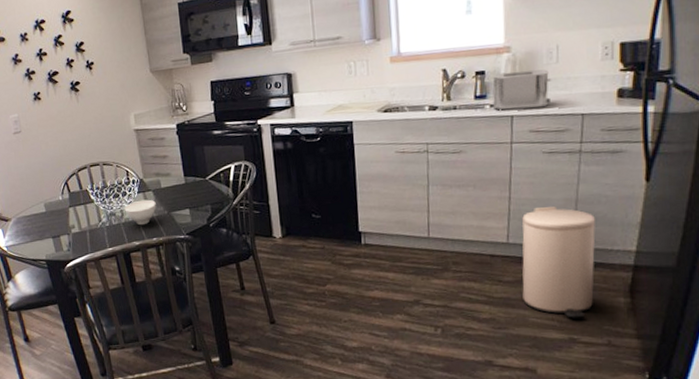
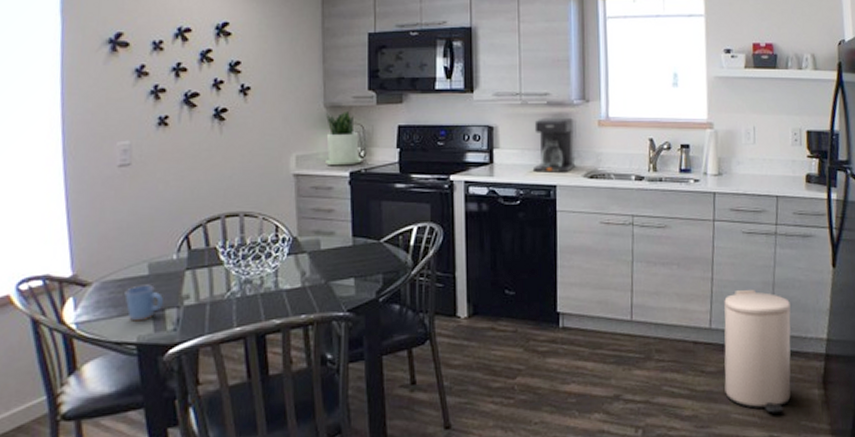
mug: none [32,218,59,245] -> present [124,284,165,322]
bowl: present [124,199,156,226] -> none [266,264,311,298]
planter: none [151,73,185,121] -> present [324,110,362,166]
coffee maker: none [329,57,370,112] -> present [532,117,576,174]
toaster: present [492,69,552,111] -> none [696,148,750,187]

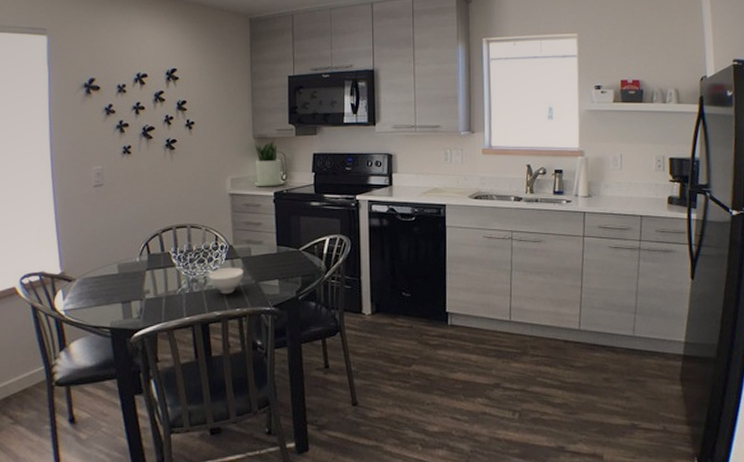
mug: present [124,284,165,322] -> none [100,281,131,310]
bowl: none [266,264,311,298] -> present [208,267,244,295]
coffee maker: present [532,117,576,174] -> none [425,146,463,195]
pedal bin: present [724,290,791,413] -> none [591,297,652,404]

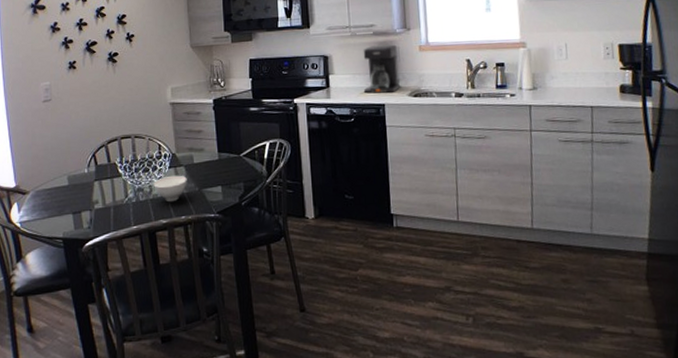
planter: present [253,141,284,187] -> none [191,49,222,95]
coffee maker: none [425,146,463,195] -> present [363,44,401,94]

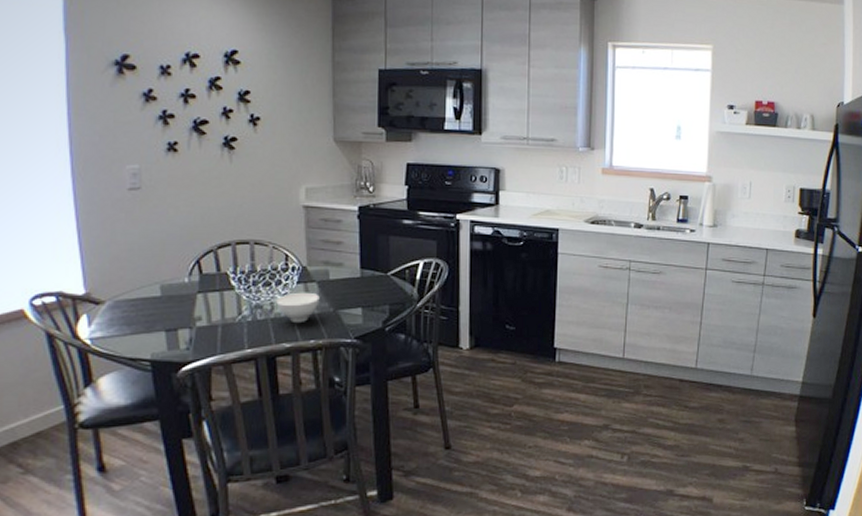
coffee maker: present [363,44,401,94] -> none [536,163,578,218]

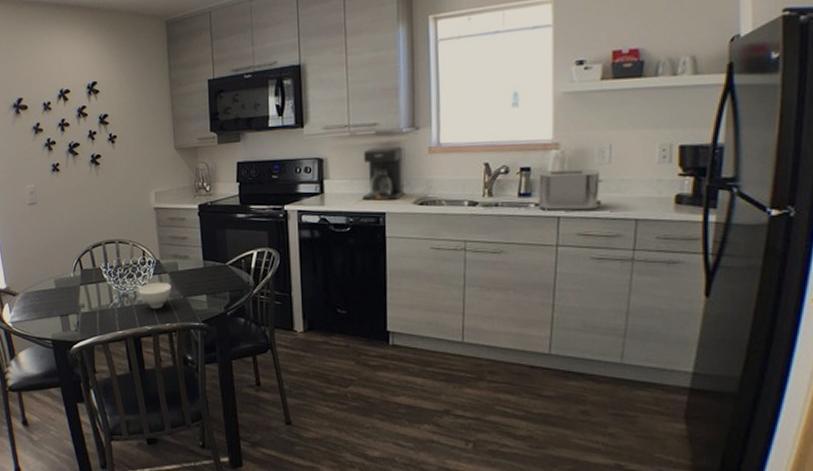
coffee maker: none [536,163,578,218] -> present [361,146,405,202]
toaster: none [692,200,744,239] -> present [537,168,604,211]

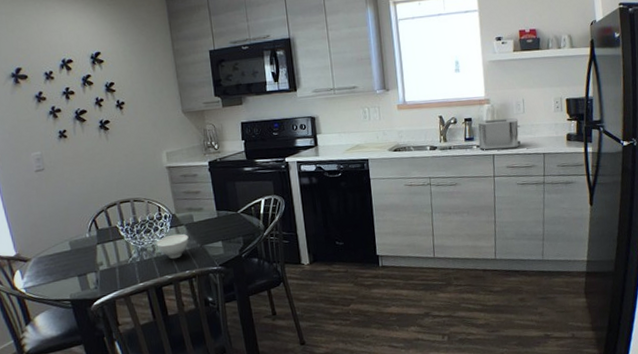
coffee maker: present [361,146,405,202] -> none [347,104,382,151]

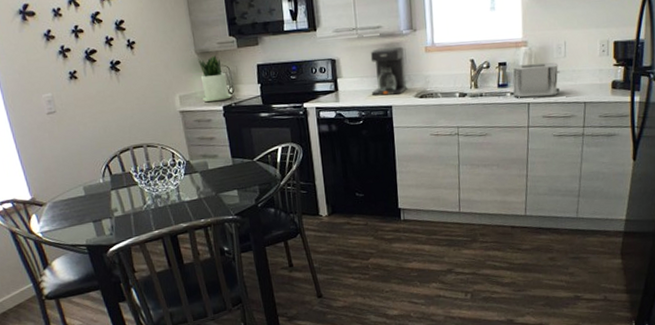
bowl: present [156,234,189,259] -> none [170,181,204,207]
planter: none [184,114,217,158] -> present [197,55,232,103]
coffee maker: none [347,104,382,151] -> present [370,46,408,96]

